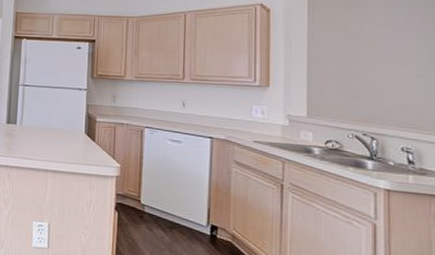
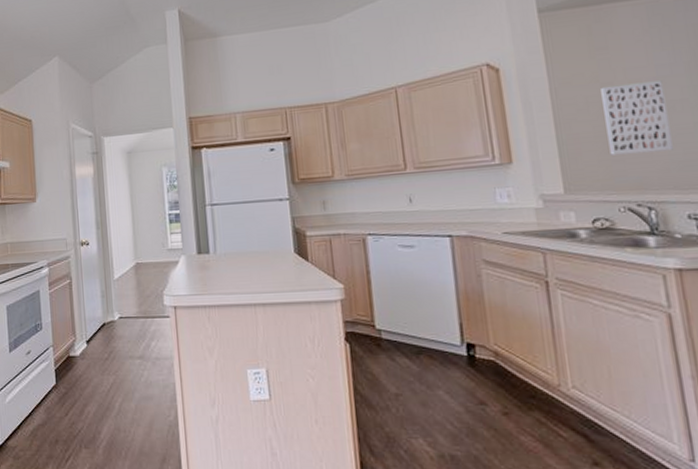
wall art: none [348,36,398,95] -> present [601,80,673,155]

